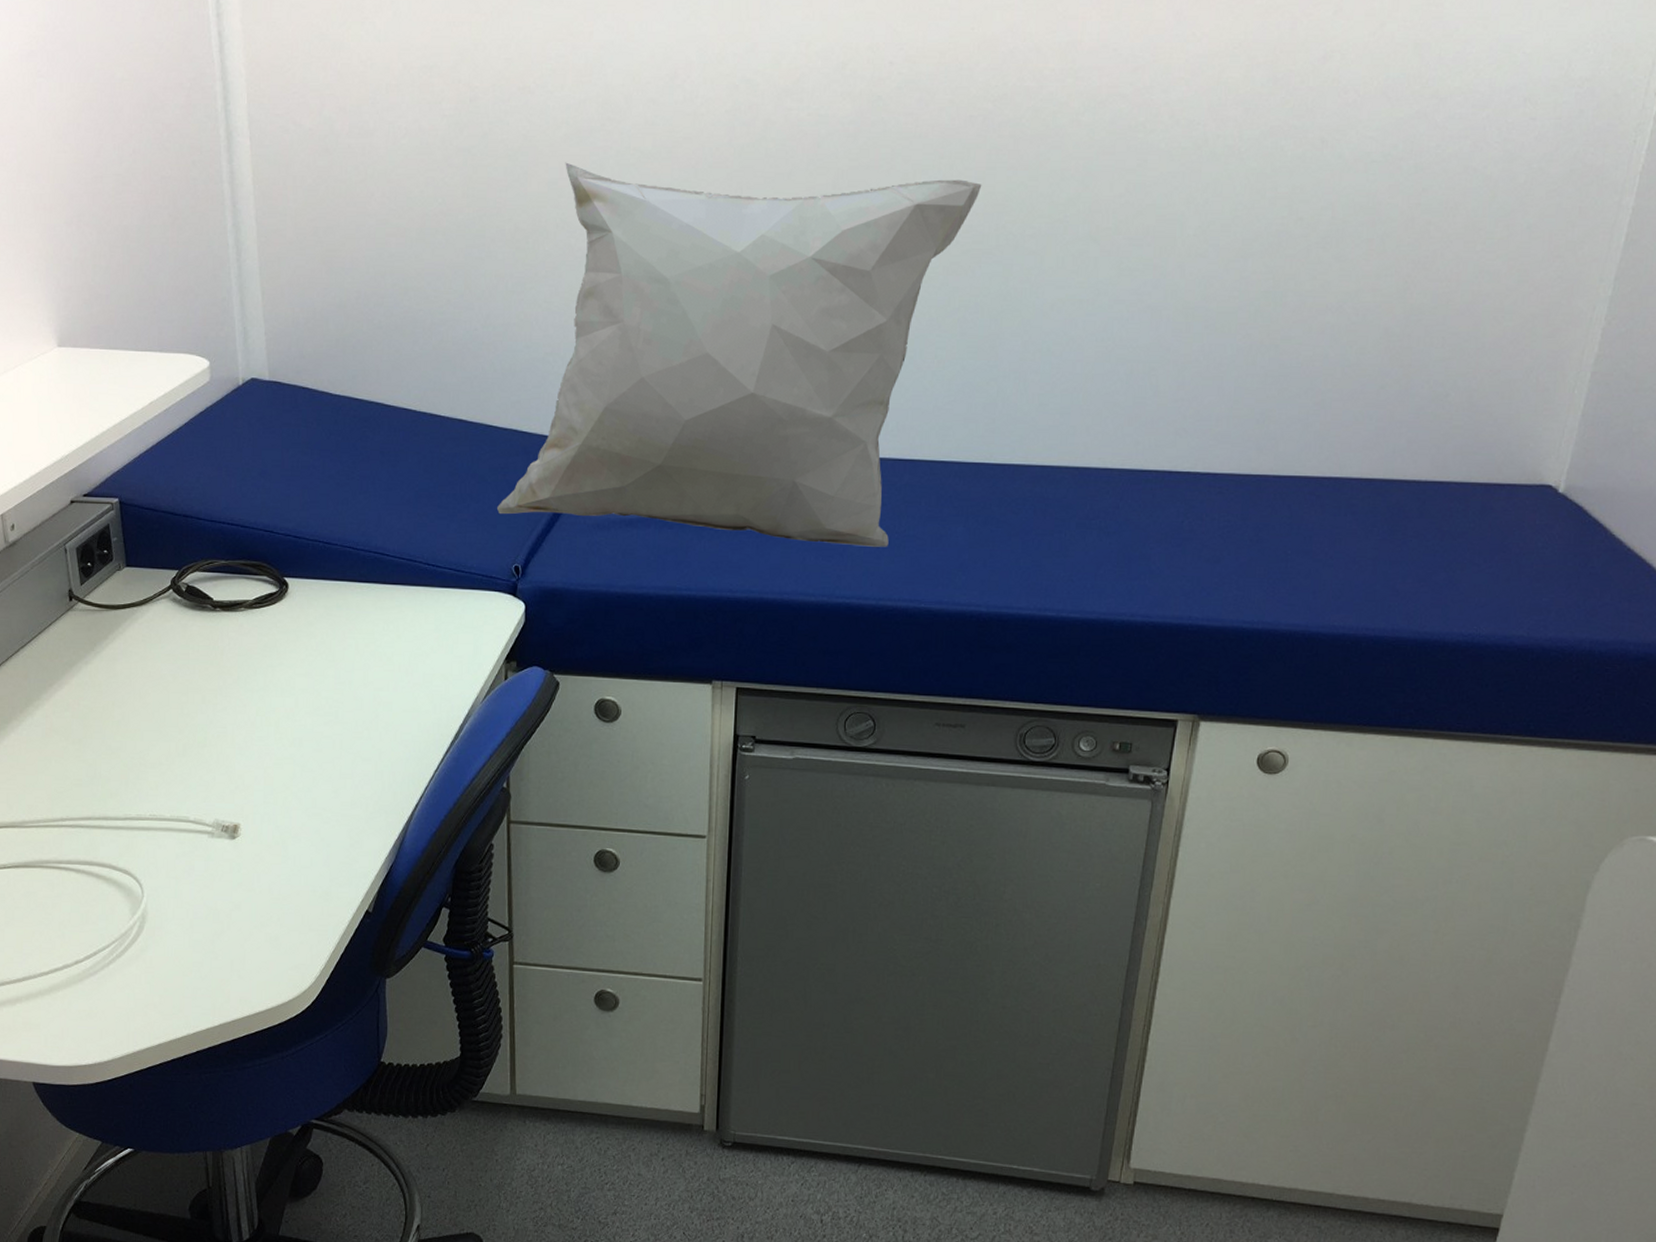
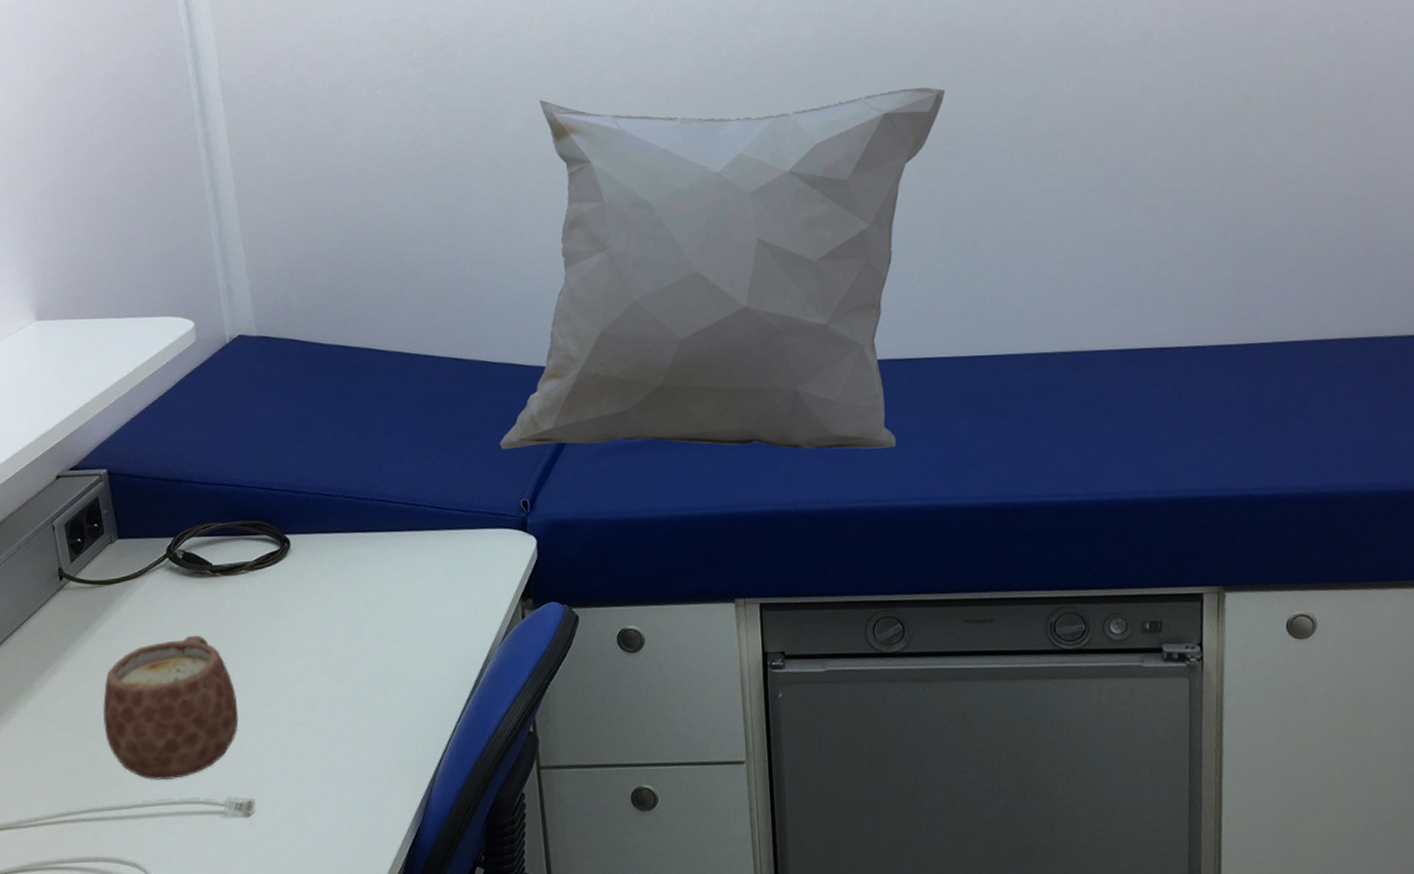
mug: none [103,666,230,798] -> present [102,636,239,781]

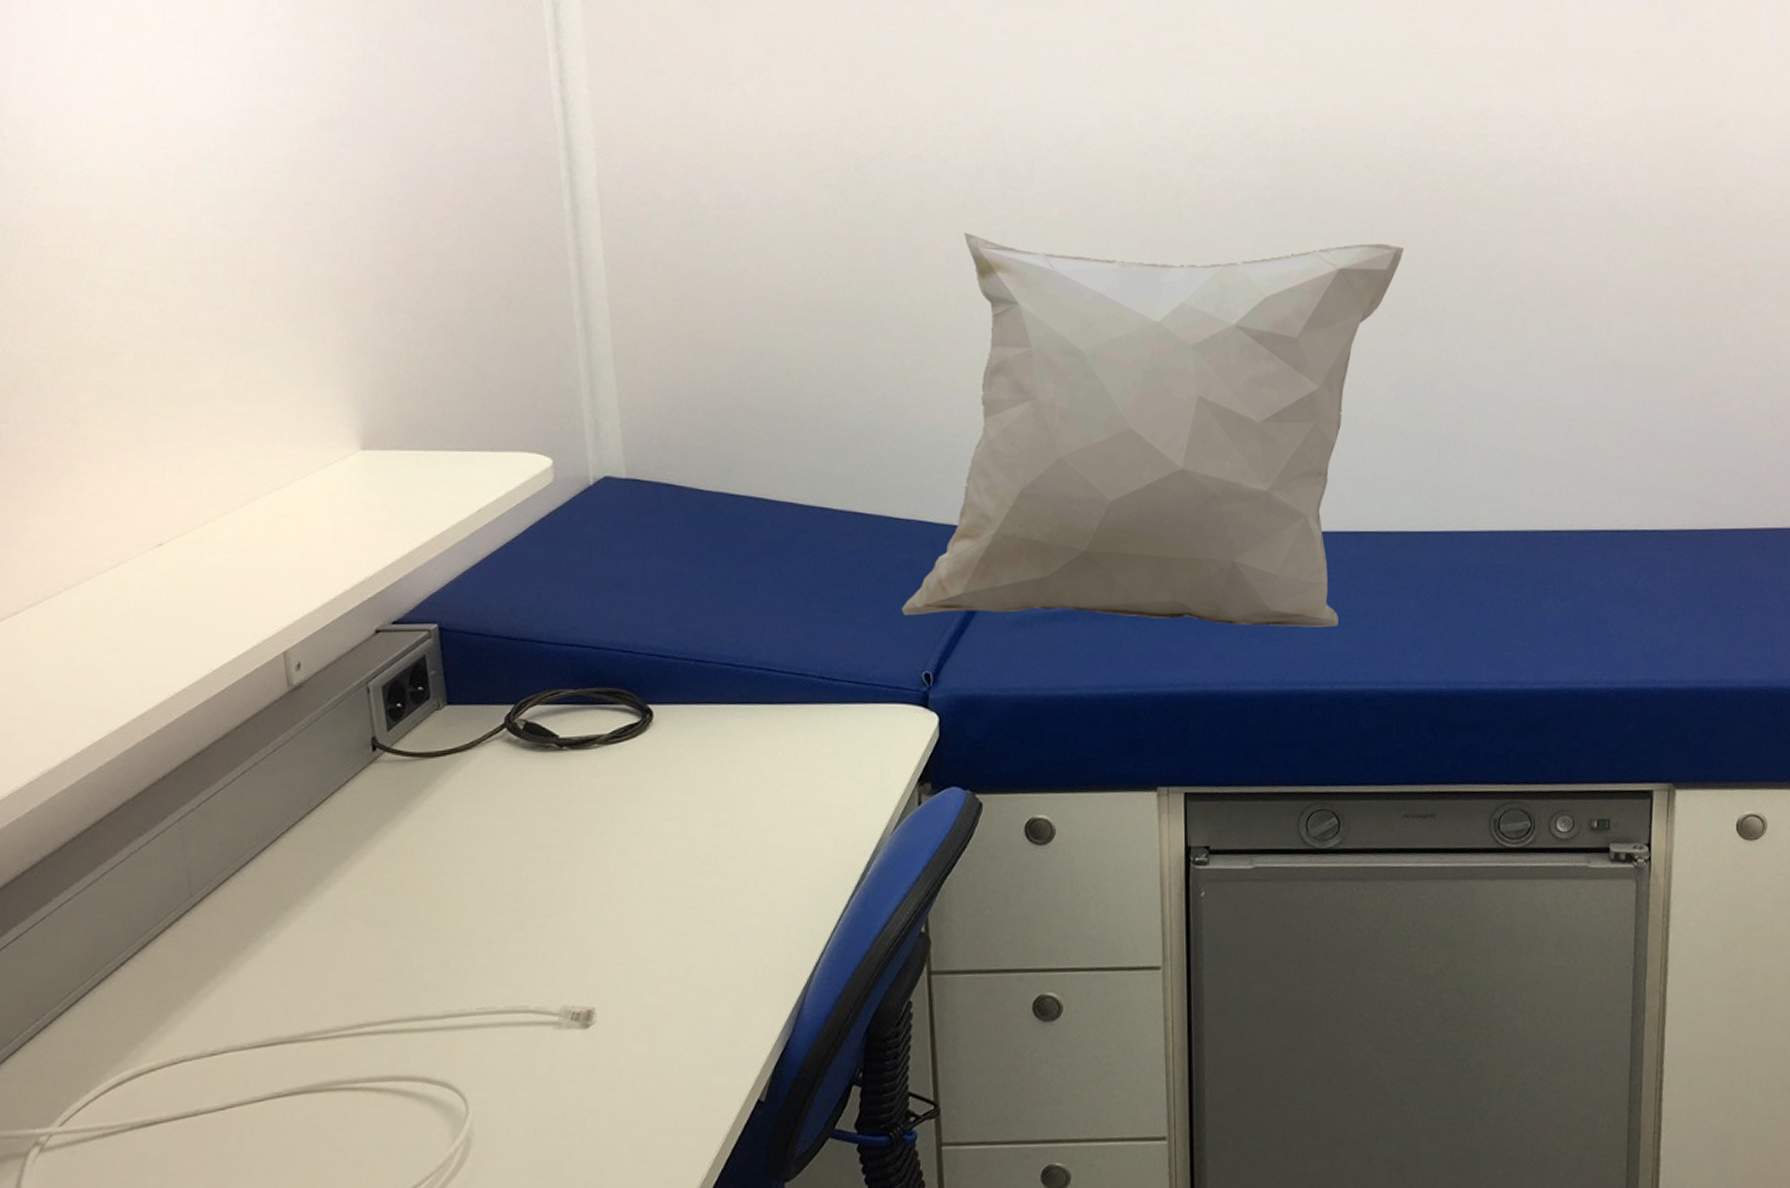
mug: present [102,636,239,781] -> none [416,818,581,986]

